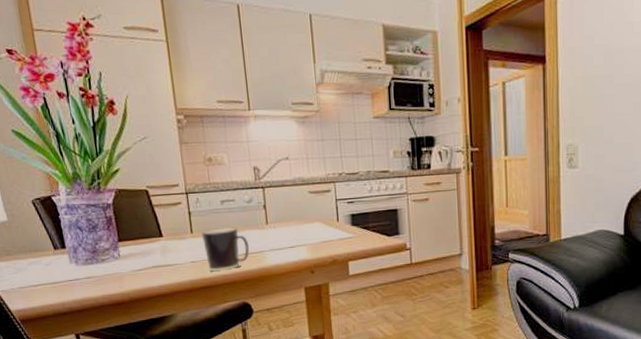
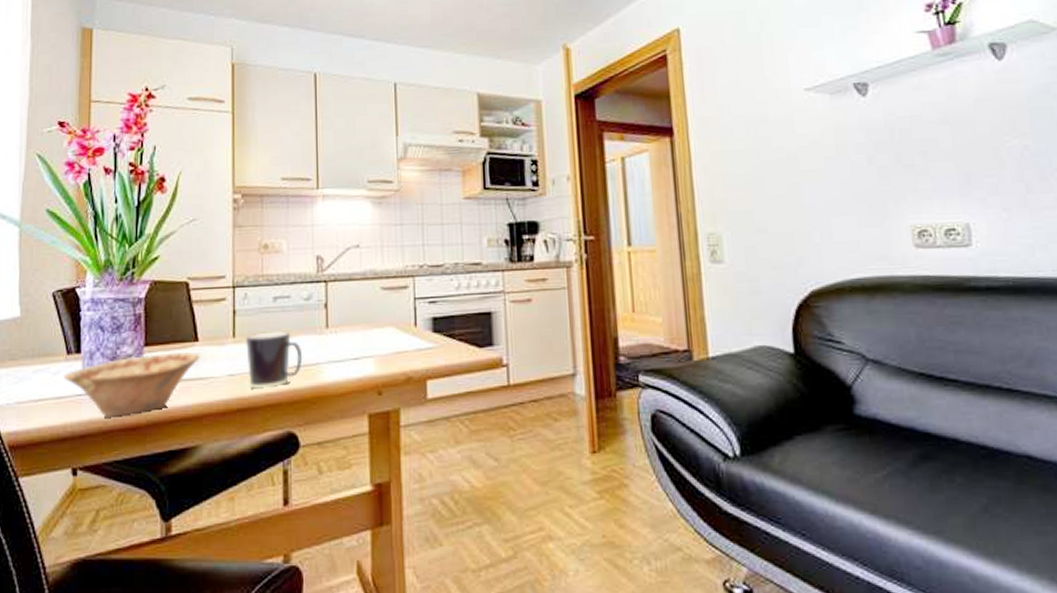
dish: none [54,244,166,297] -> present [63,351,200,419]

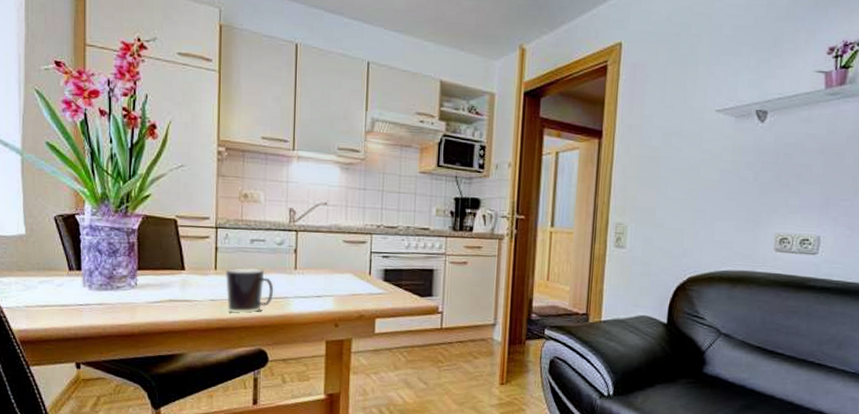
dish: present [63,351,200,419] -> none [66,277,186,327]

